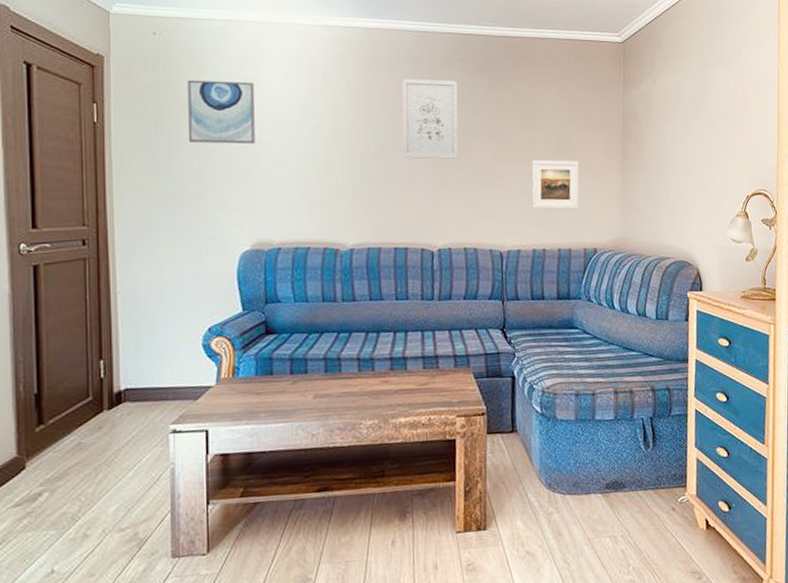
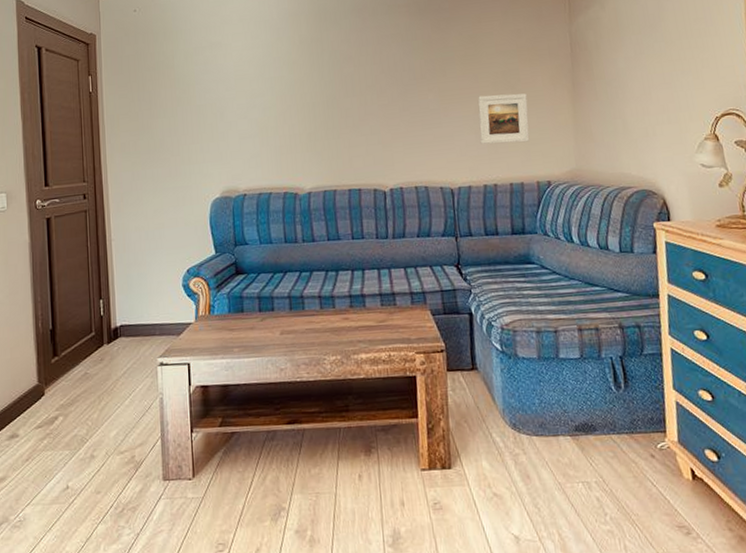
wall art: present [188,80,256,145] -> none [163,45,221,104]
wall art: present [401,78,459,160] -> none [348,25,406,104]

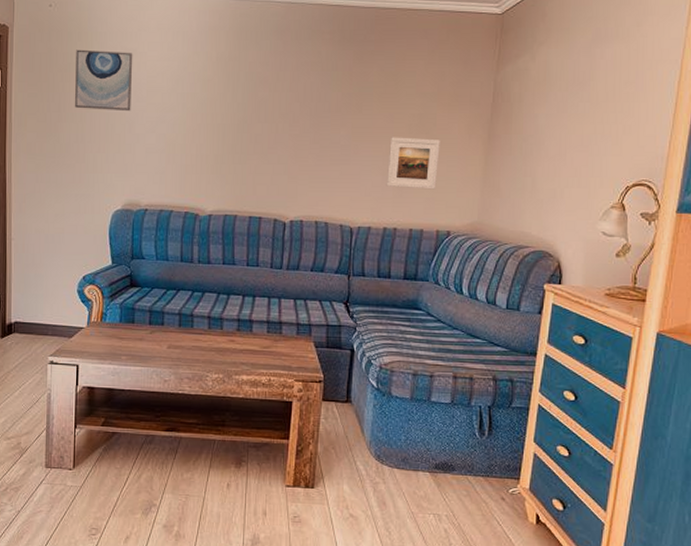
wall art: none [163,45,221,104] -> present [75,49,133,112]

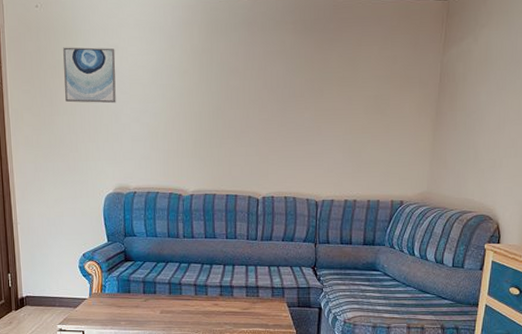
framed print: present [386,137,440,190] -> none [346,117,393,164]

